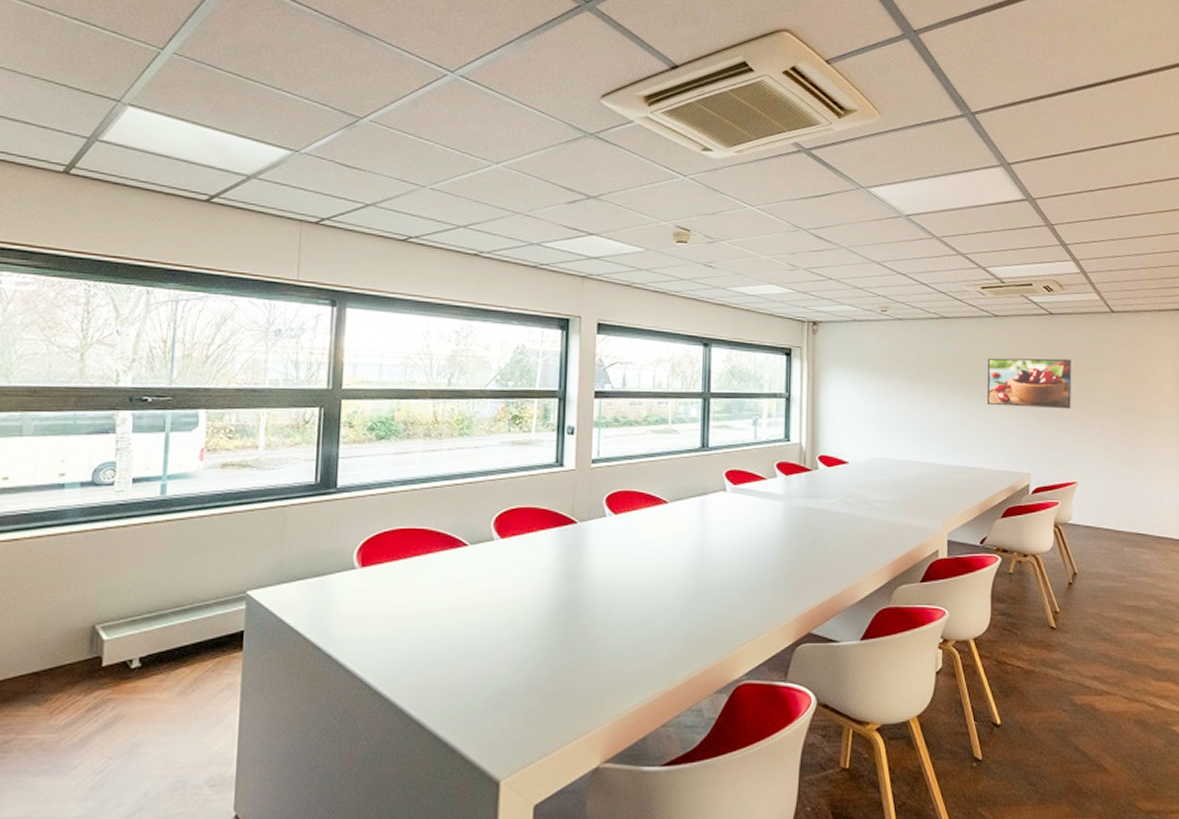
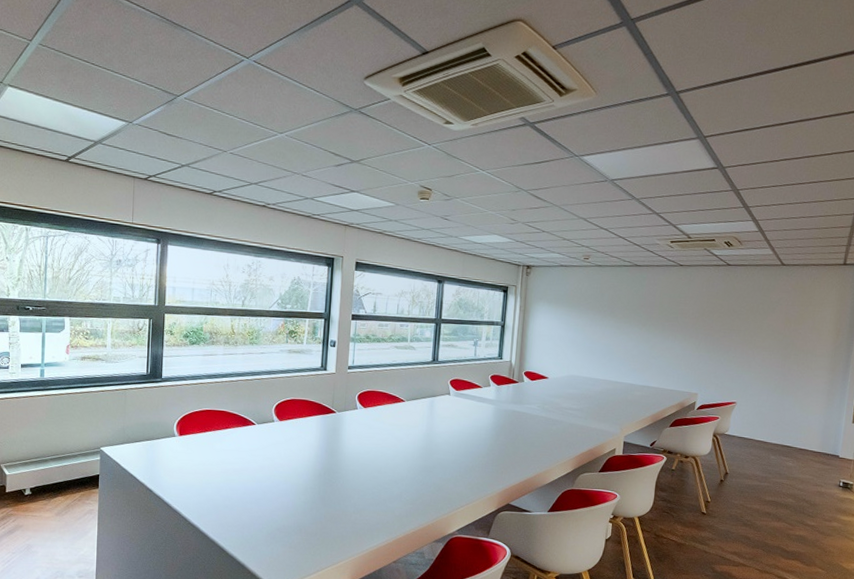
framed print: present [986,357,1071,410] -> none [666,299,742,344]

